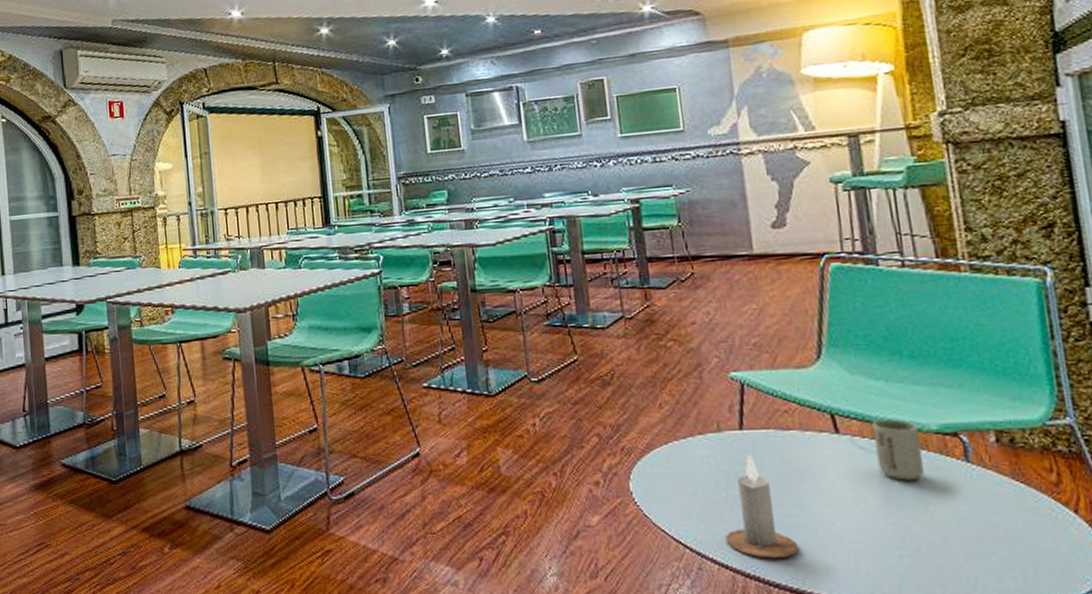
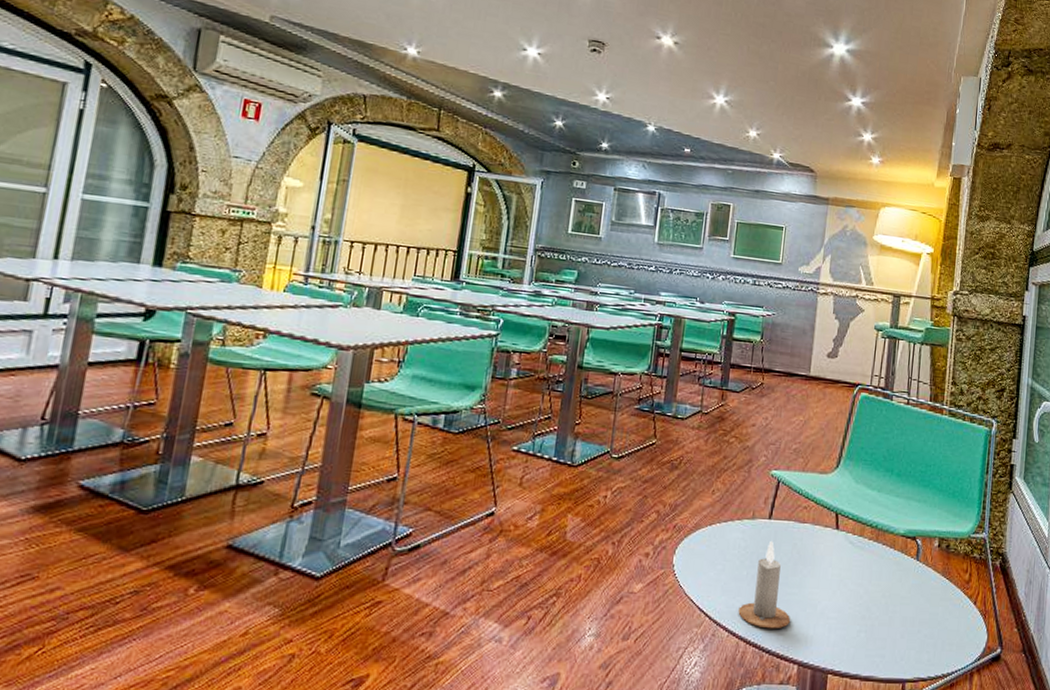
cup: present [872,418,924,481] -> none [859,521,891,572]

